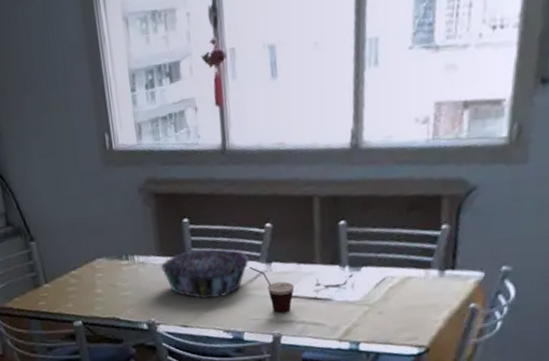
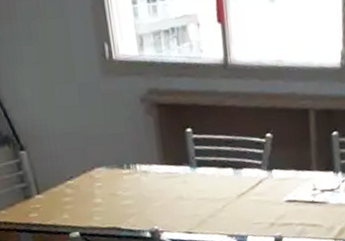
decorative bowl: present [160,248,249,300] -> none [163,157,251,206]
cup: present [248,267,294,314] -> none [251,174,294,217]

